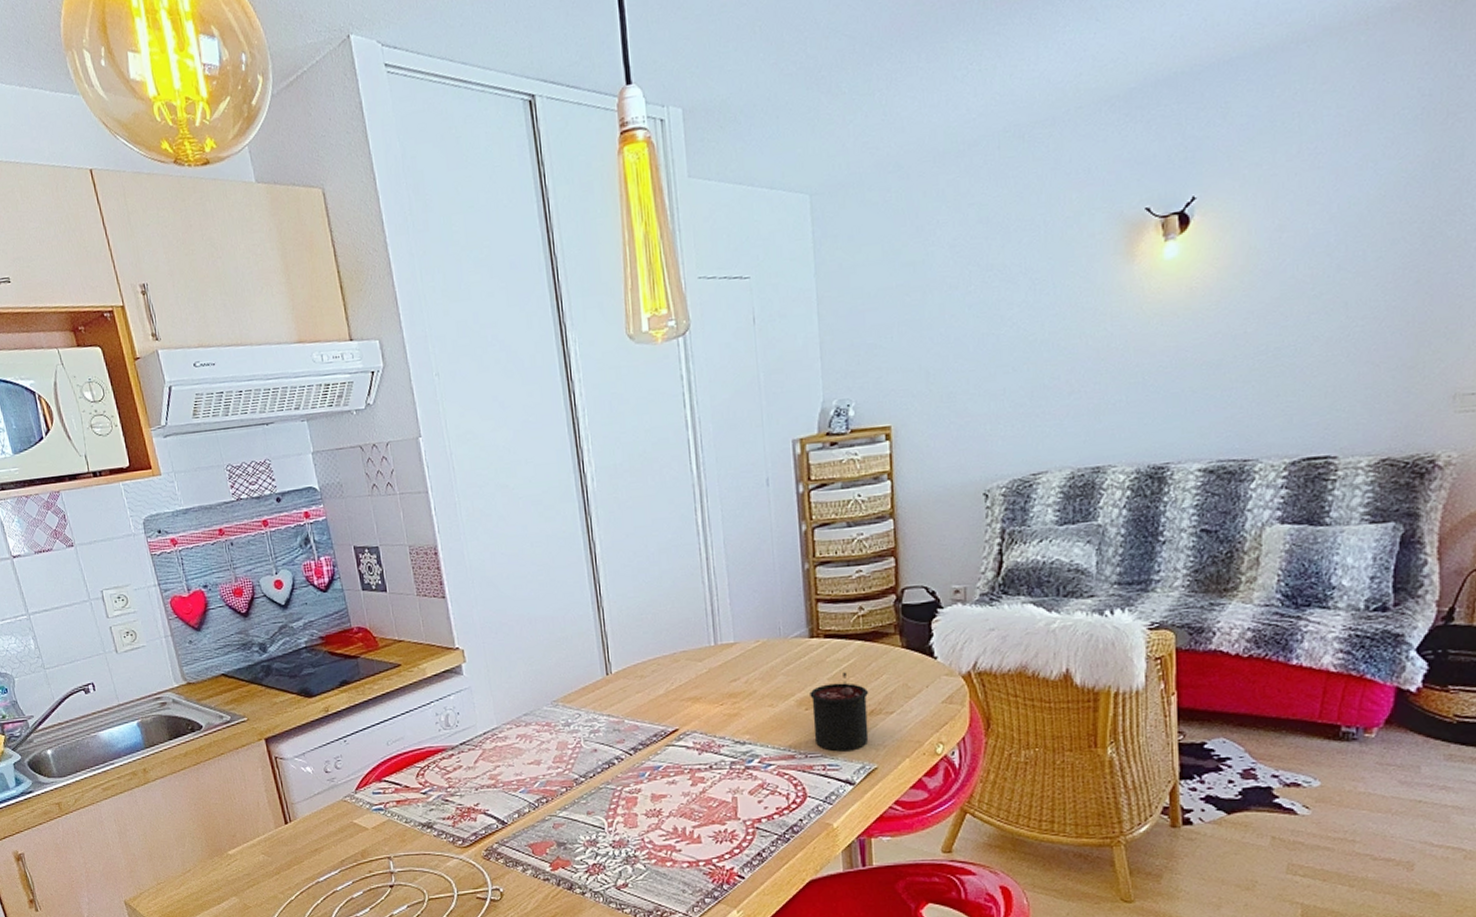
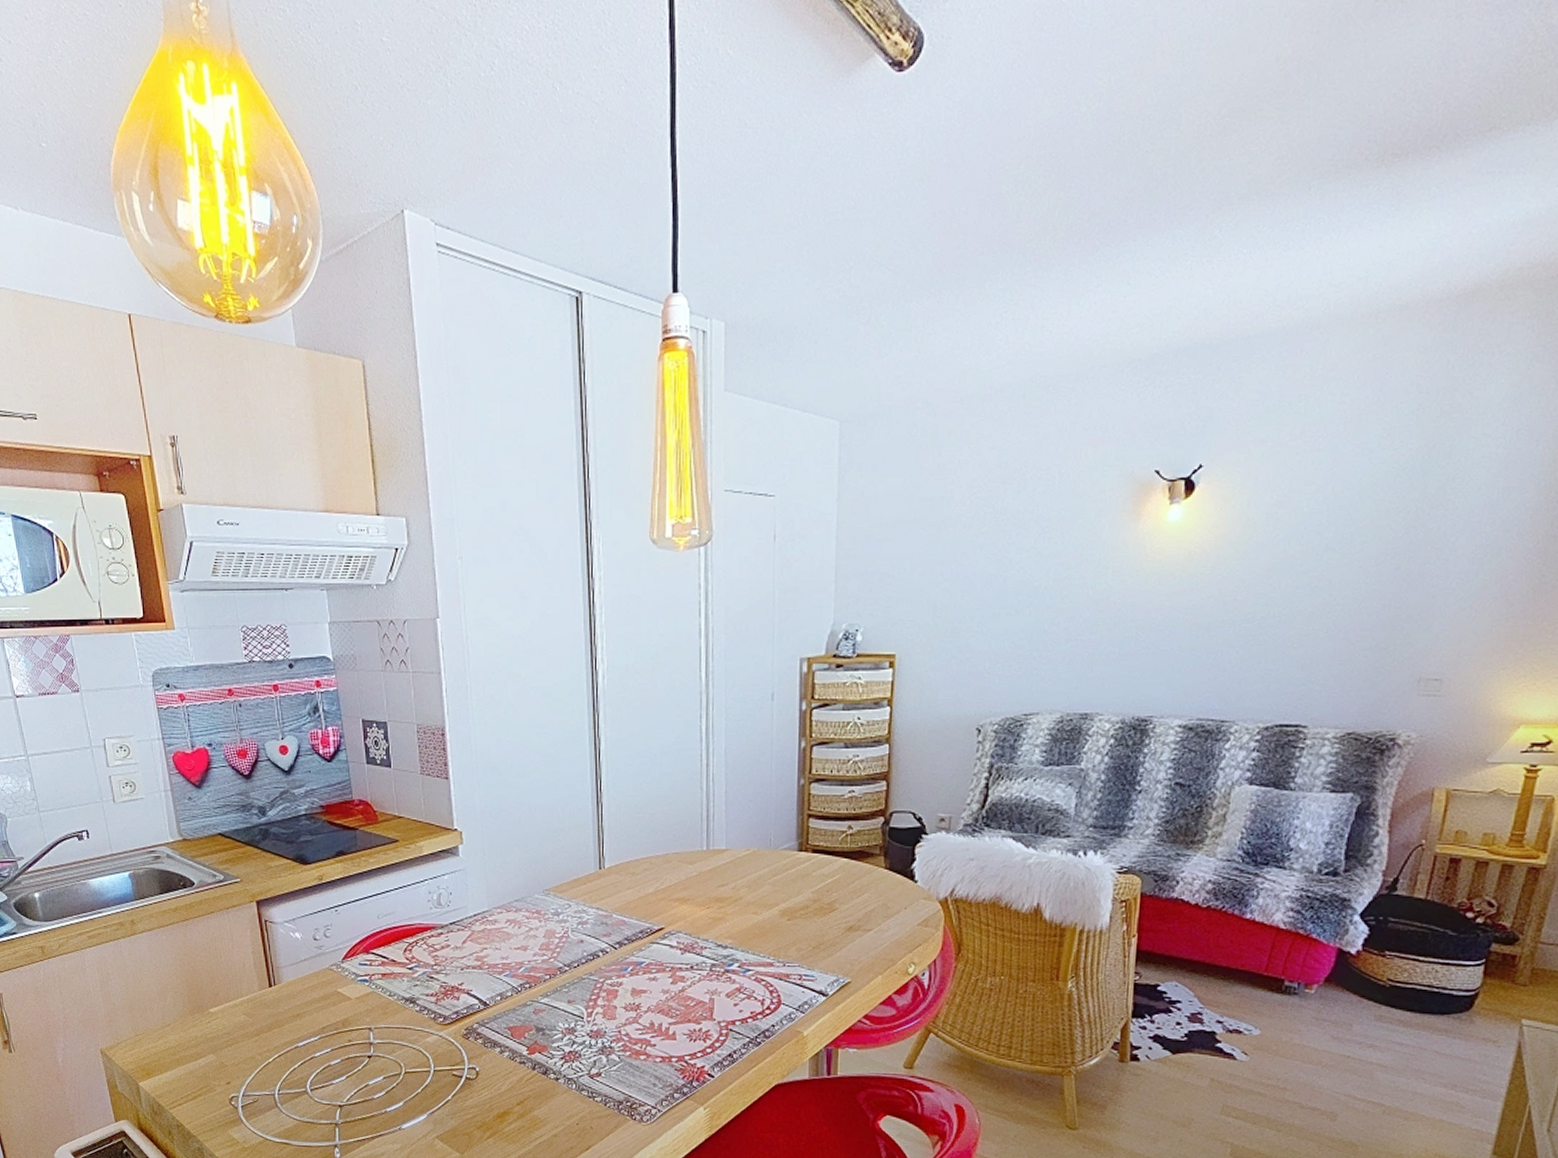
candle: present [810,672,869,751] -> none [793,887,850,962]

